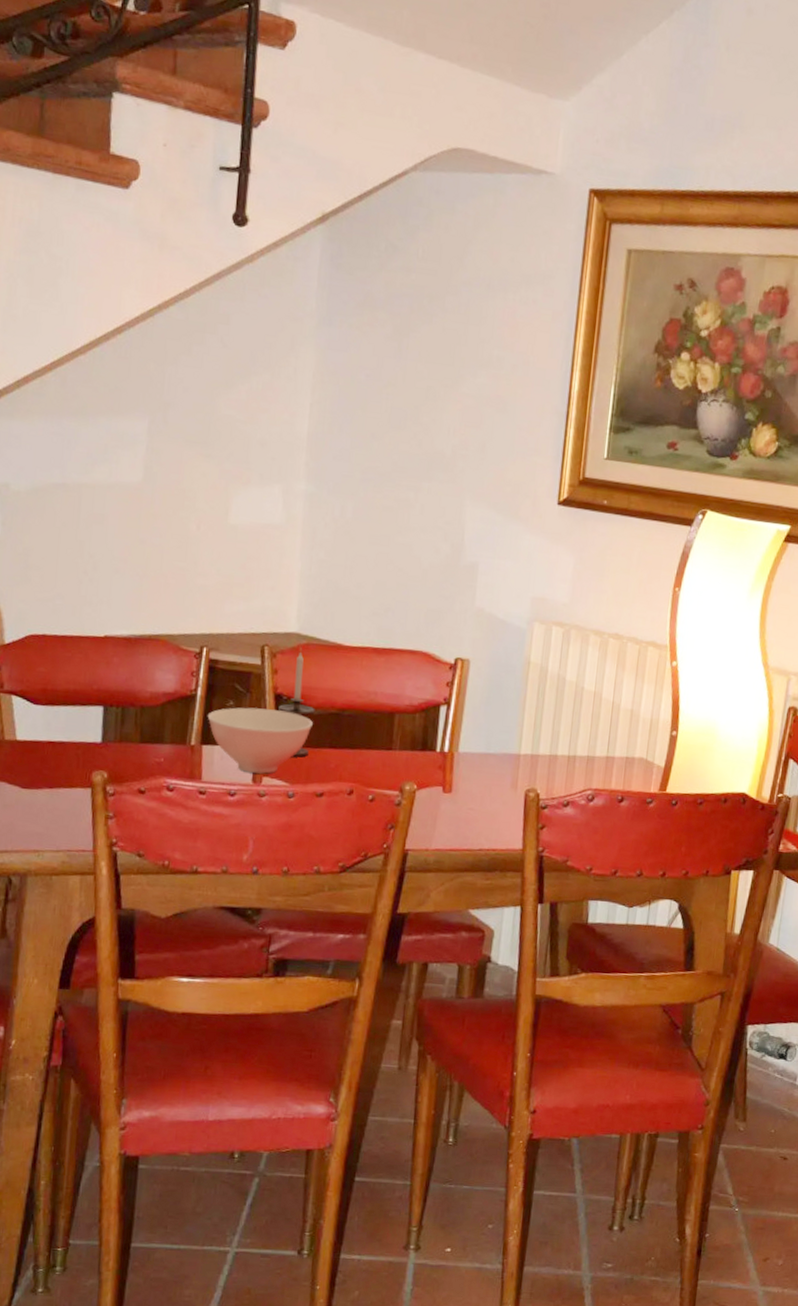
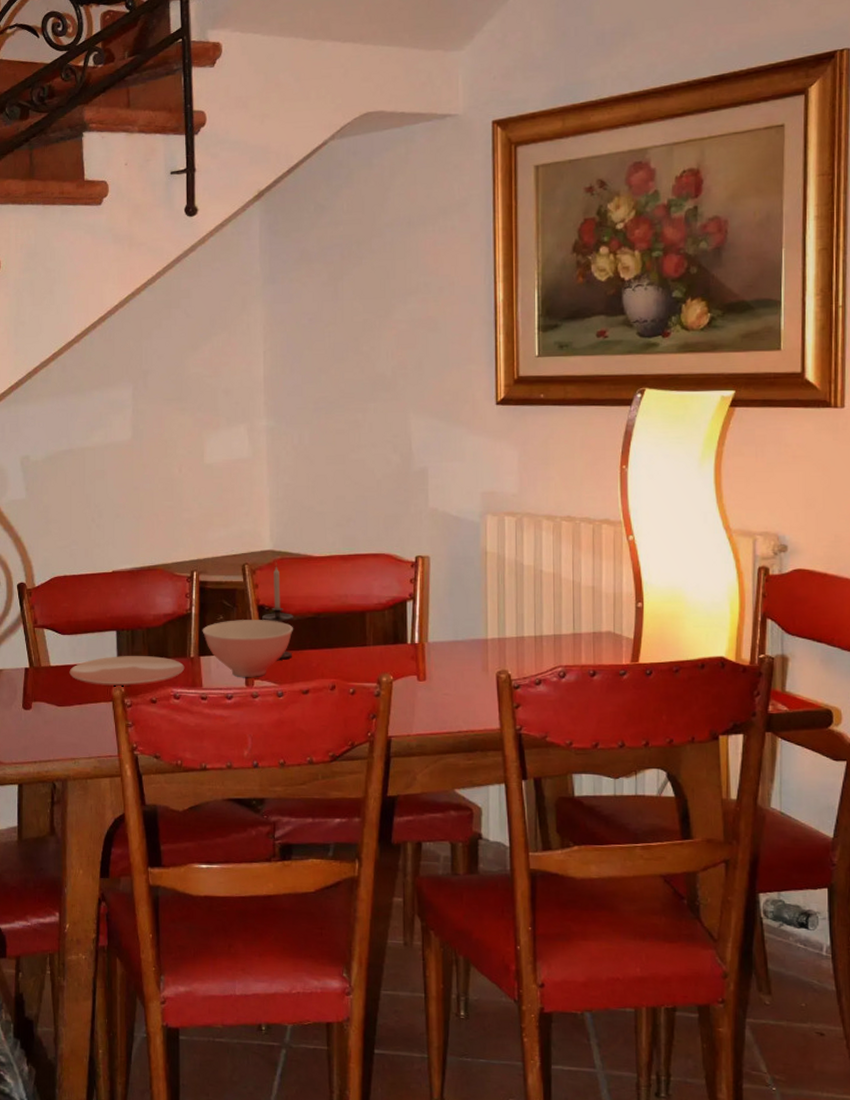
plate: none [40,735,183,772] -> present [69,655,185,686]

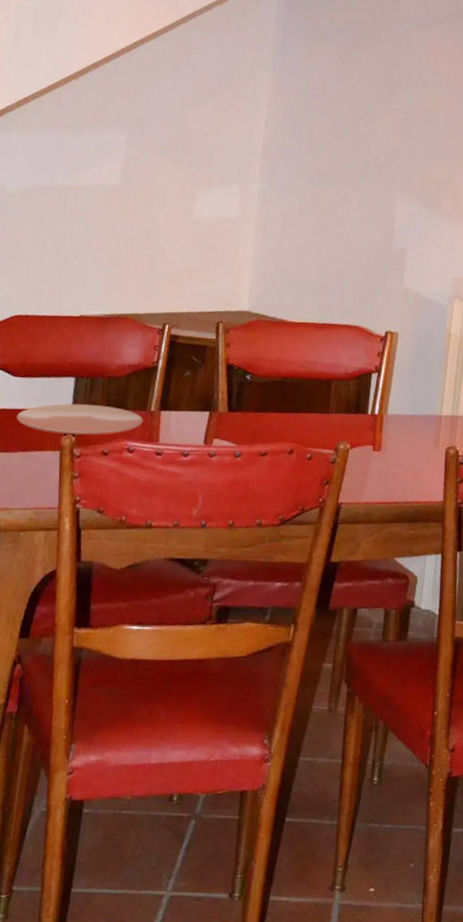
bowl: present [202,620,293,677] -> none [166,377,260,436]
candlestick: present [262,559,294,660] -> none [229,320,262,421]

